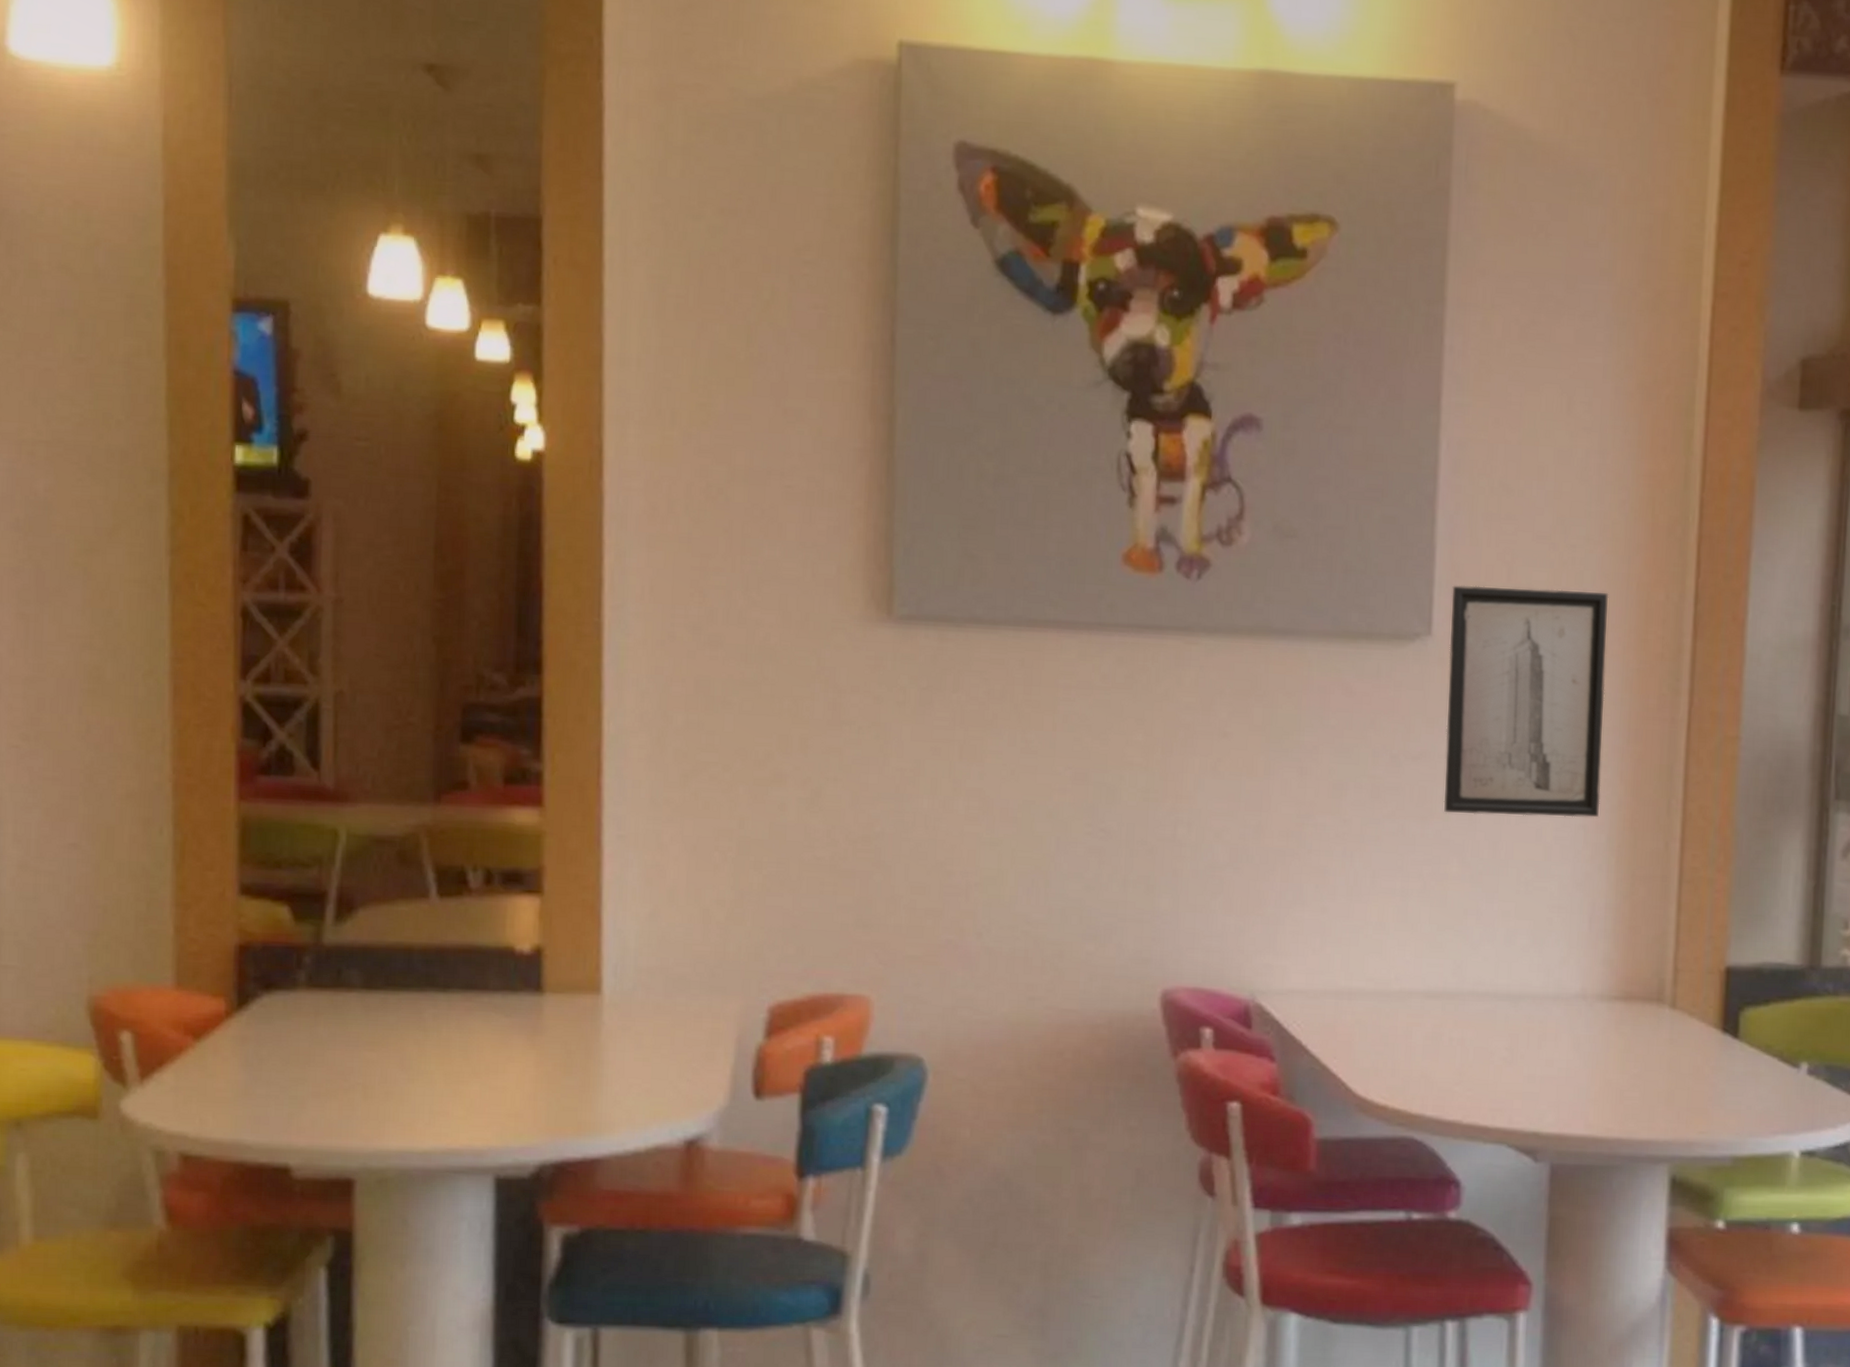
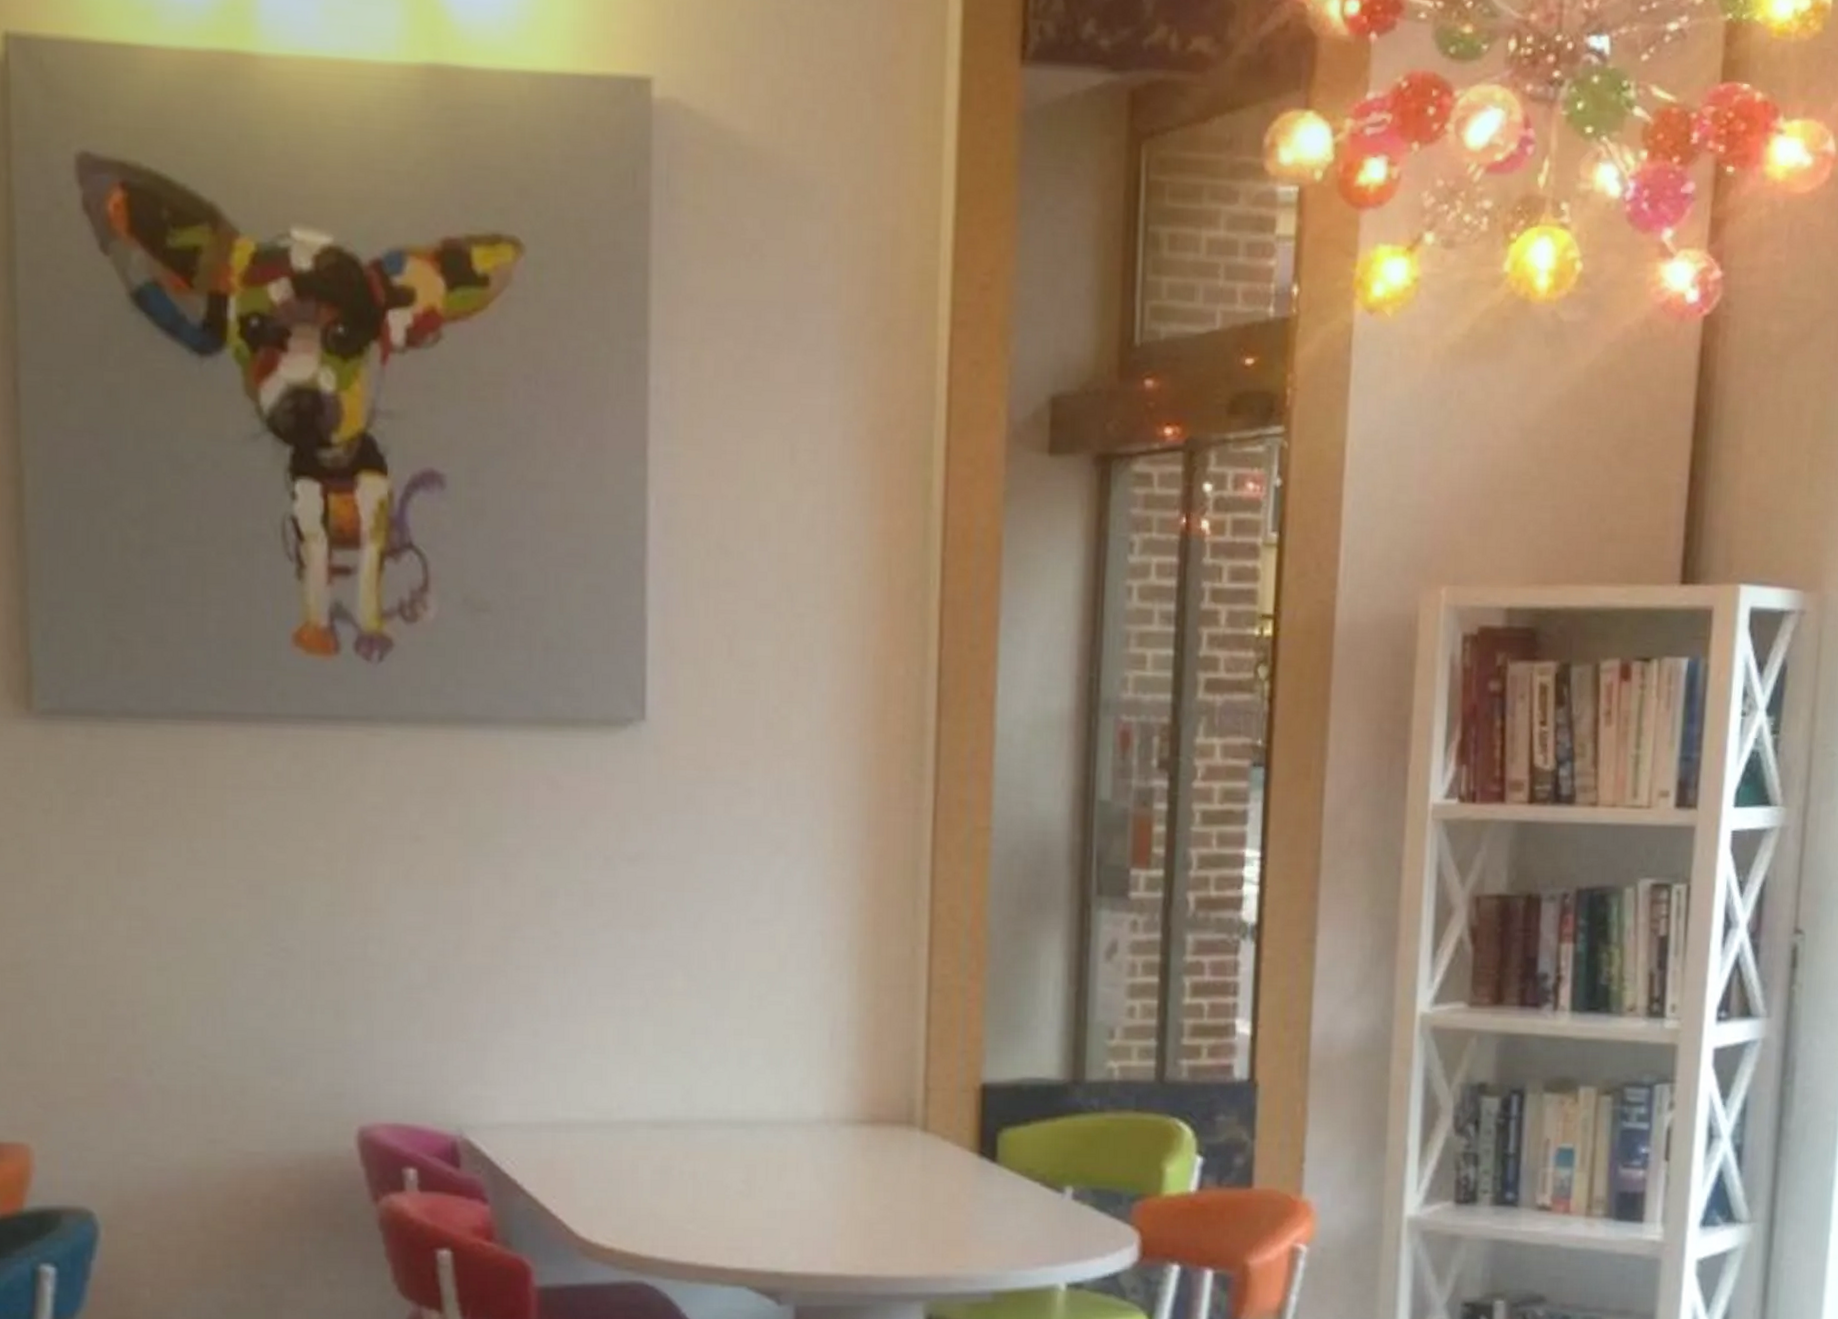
wall art: present [1443,585,1609,818] -> none [665,662,843,922]

